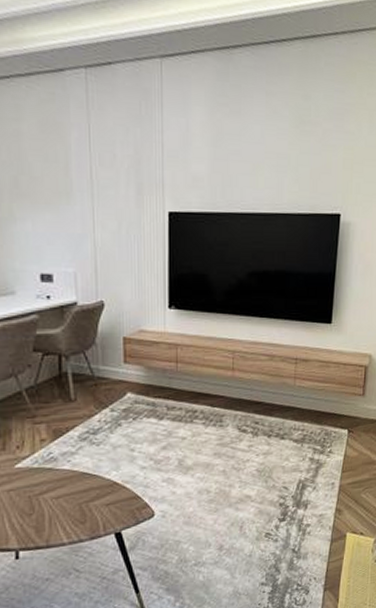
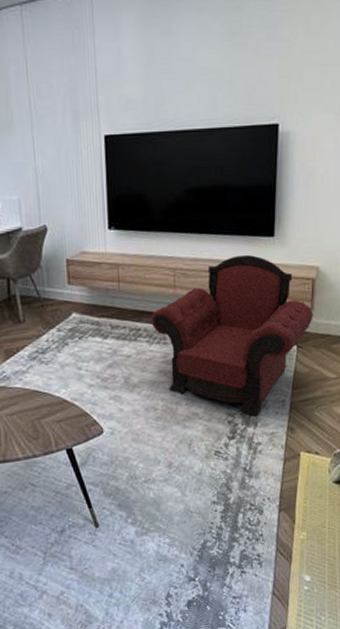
armchair: none [208,340,365,499] -> present [151,254,313,416]

